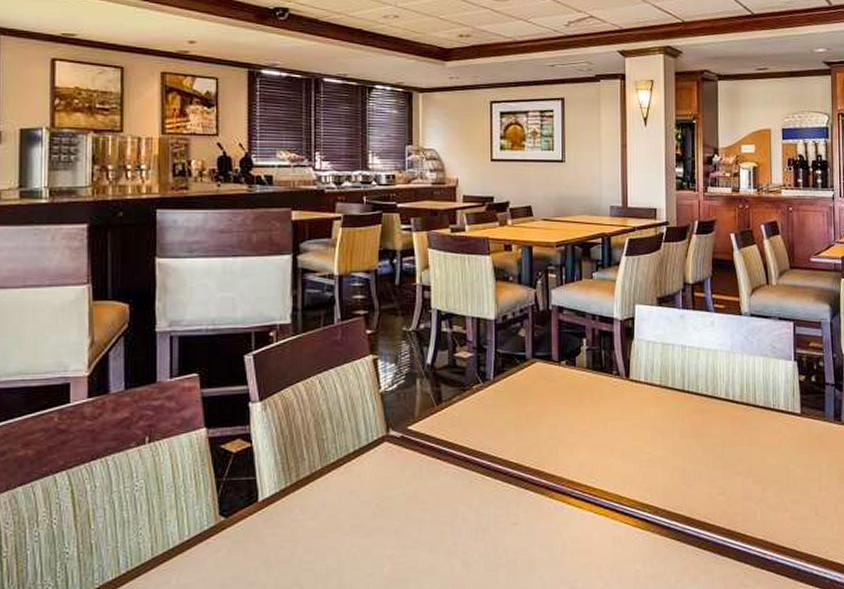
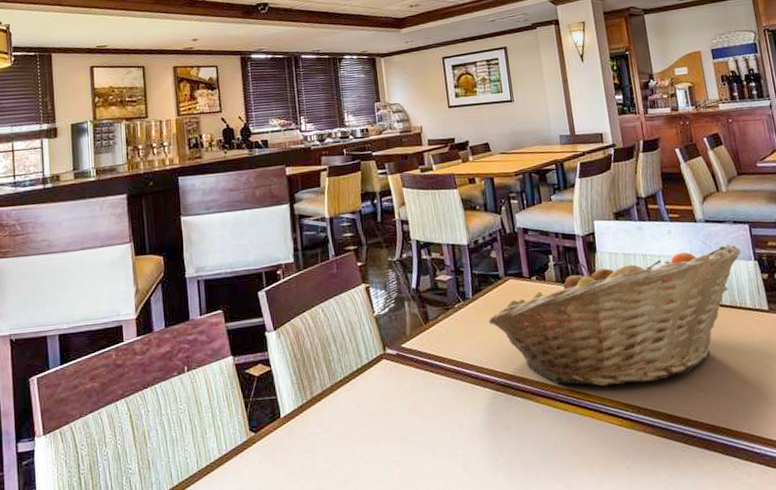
fruit basket: none [509,342,781,484] -> present [489,244,741,387]

